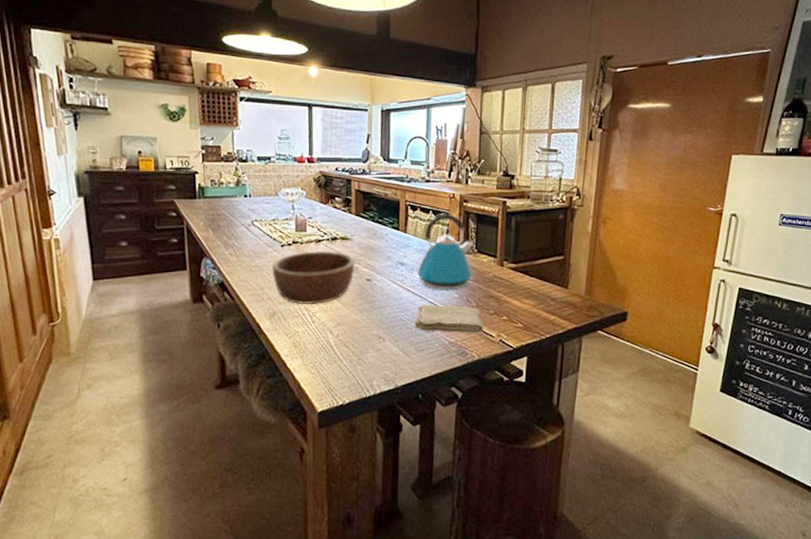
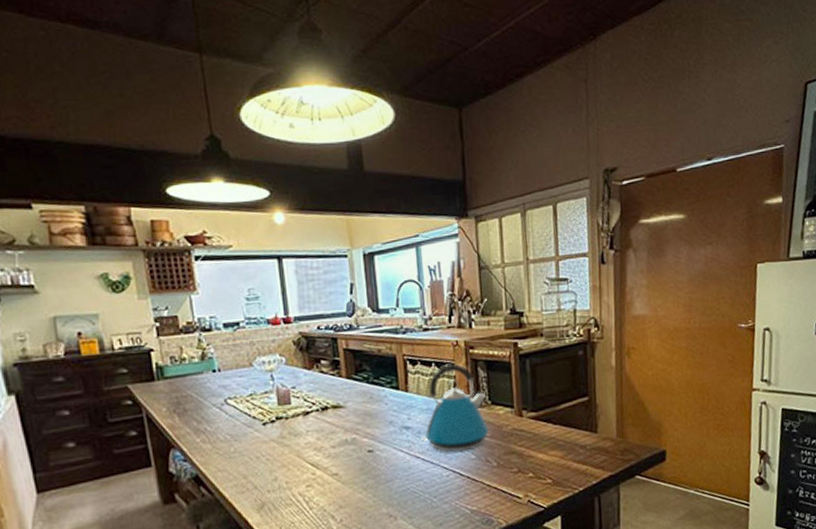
wooden bowl: present [272,250,355,305] -> none [255,423,353,491]
washcloth: present [415,304,484,333] -> none [429,467,508,502]

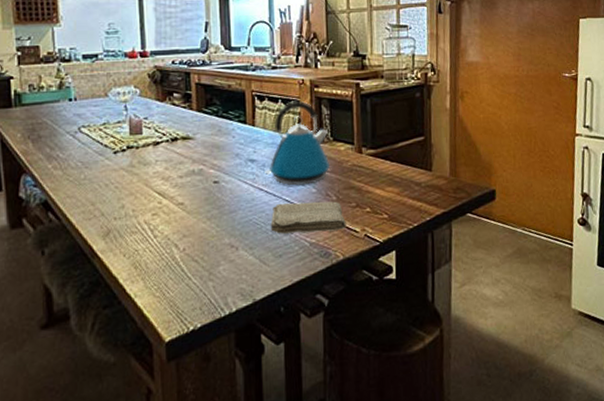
washcloth: none [429,467,508,502] -> present [270,201,346,234]

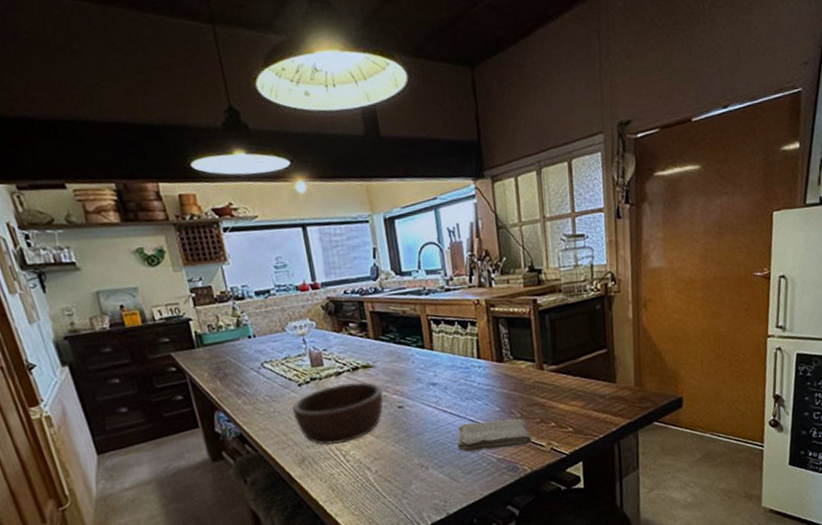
wooden bowl: none [104,154,200,219] -> present [292,382,384,446]
kettle: present [264,100,331,186] -> none [447,321,512,407]

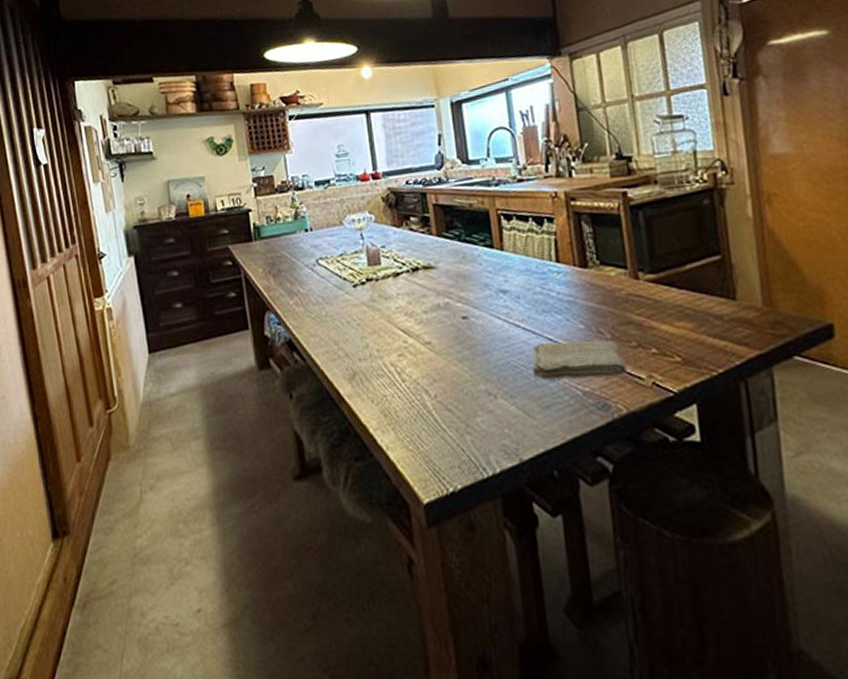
wooden bowl: present [292,382,384,446] -> none [345,285,446,360]

